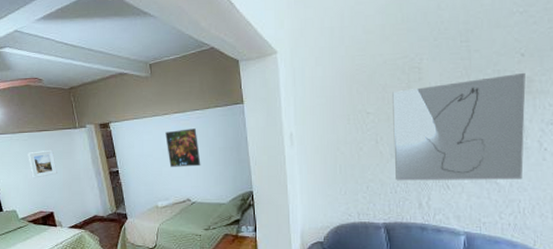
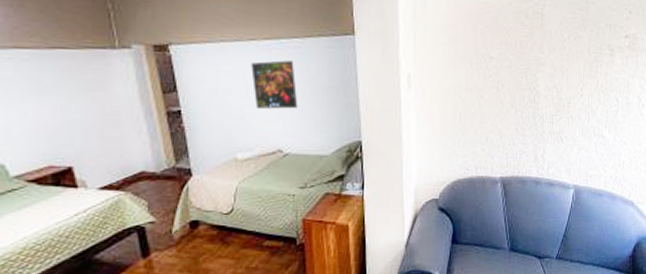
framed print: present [28,149,57,178] -> none [29,76,81,118]
wall art: present [392,72,526,181] -> none [514,29,631,134]

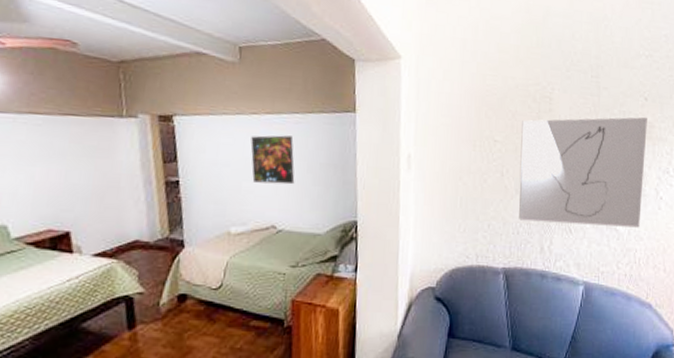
wall art: none [514,29,631,134] -> present [519,117,647,228]

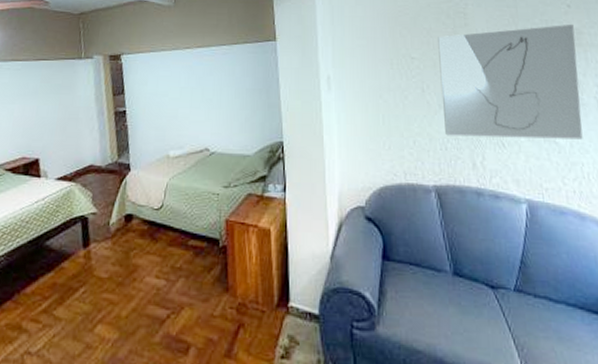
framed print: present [250,135,295,185] -> none [185,65,224,110]

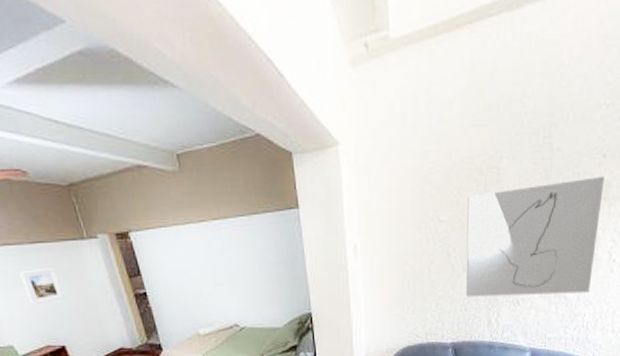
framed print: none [18,82,52,116] -> present [19,267,65,305]

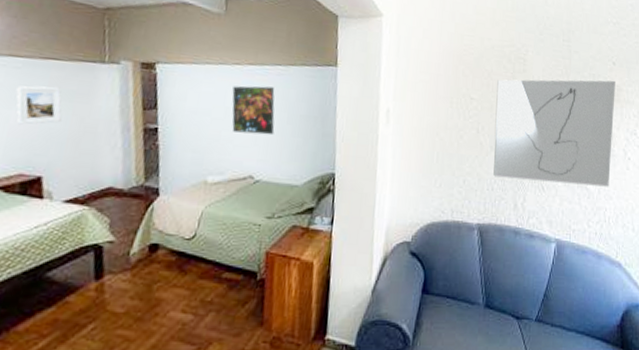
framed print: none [203,239,250,287] -> present [232,86,275,136]

